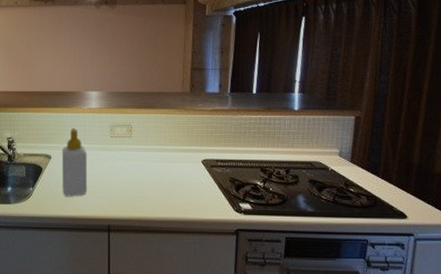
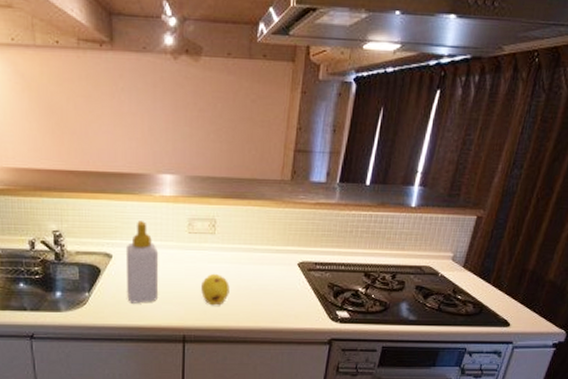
fruit: none [122,170,145,198] -> present [201,273,230,306]

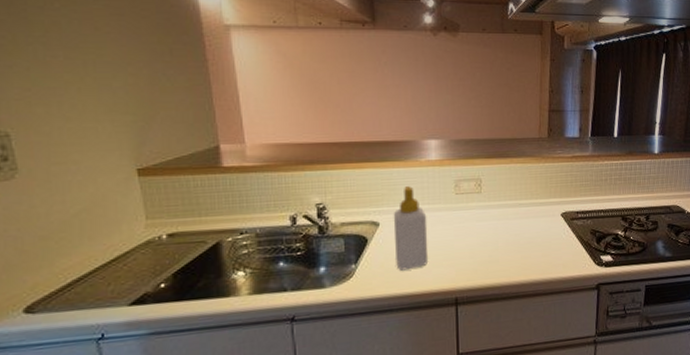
fruit: present [201,273,230,306] -> none [471,231,499,264]

